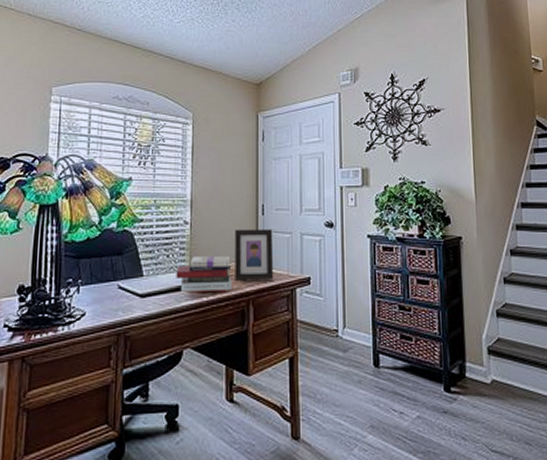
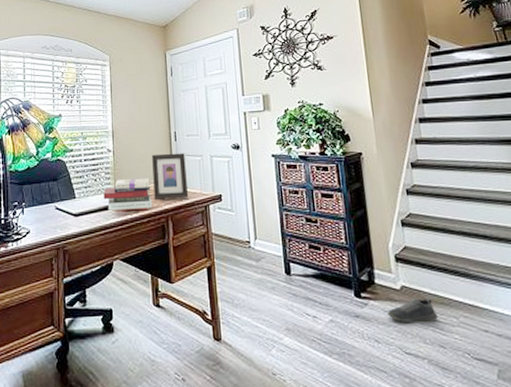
shoe: none [476,391,527,420] -> present [387,297,439,324]

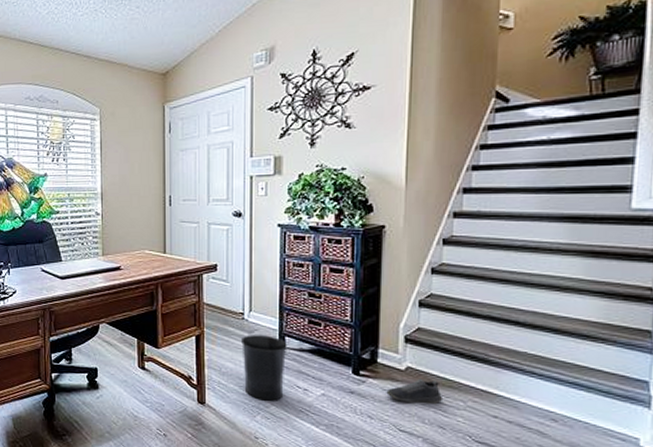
books: present [103,177,152,212] -> none [90,243,141,277]
picture frame: present [152,153,189,200] -> none [144,219,181,266]
waste bin: none [249,263,295,332] -> present [240,335,287,401]

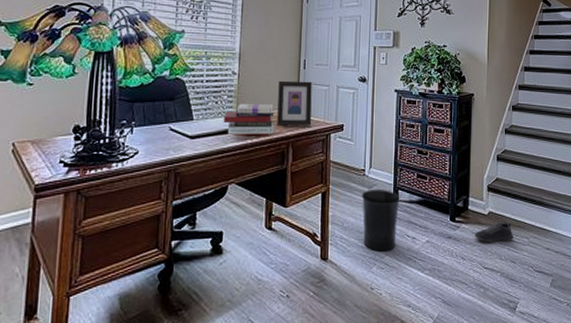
books: none [90,243,141,277] -> present [223,103,274,136]
picture frame: none [144,219,181,266] -> present [277,80,312,126]

